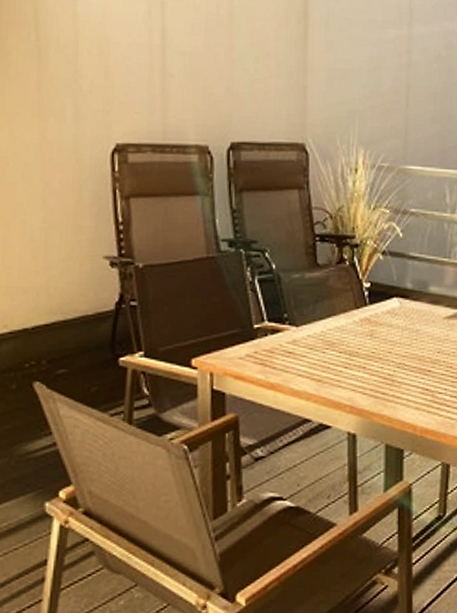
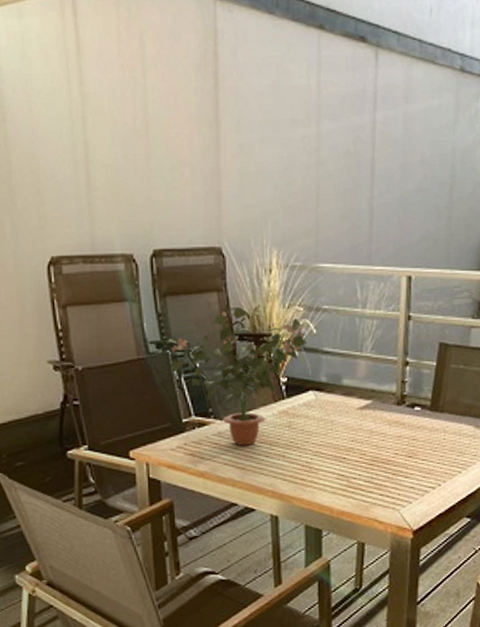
potted plant: none [239,206,394,356] -> present [166,307,309,446]

